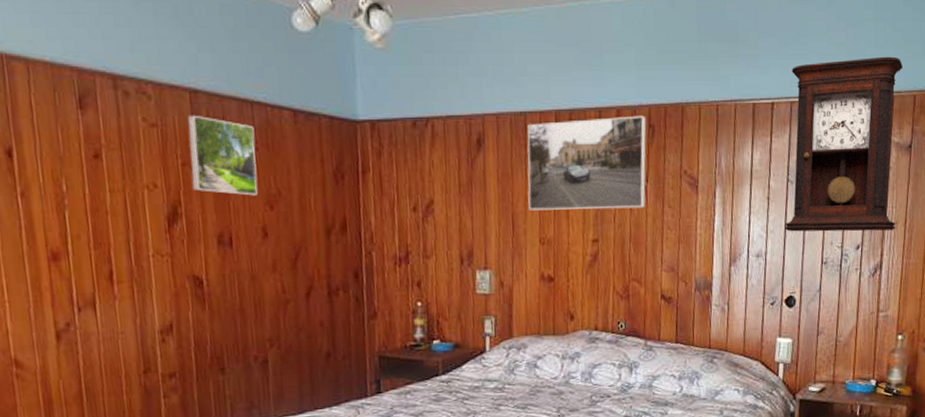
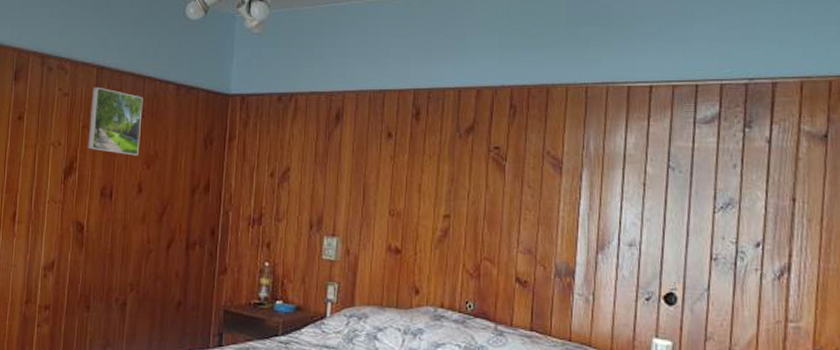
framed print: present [527,115,647,211] -> none [381,96,508,186]
pendulum clock: present [784,56,902,232] -> none [664,40,813,230]

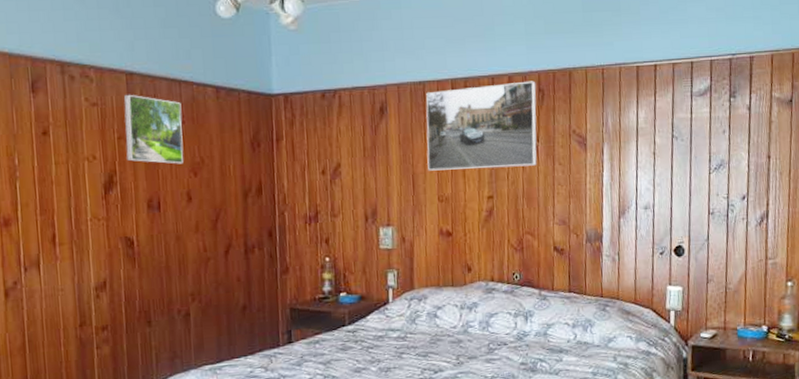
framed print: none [381,96,508,186] -> present [426,81,537,171]

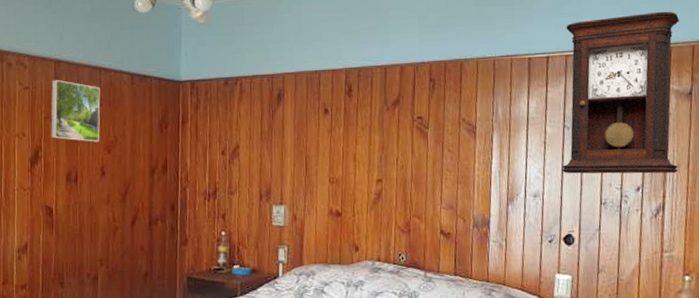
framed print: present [426,81,537,171] -> none [320,71,428,154]
pendulum clock: none [671,18,781,185] -> present [561,11,679,174]

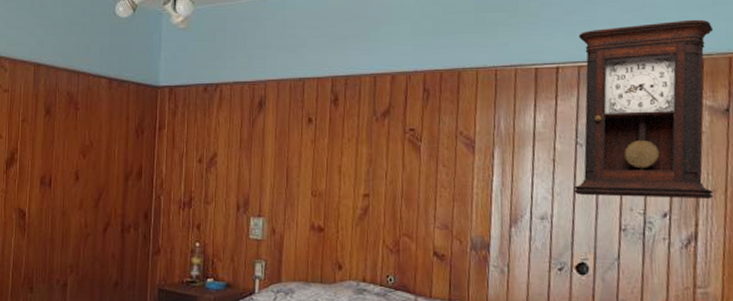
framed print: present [51,79,101,142] -> none [27,82,78,146]

